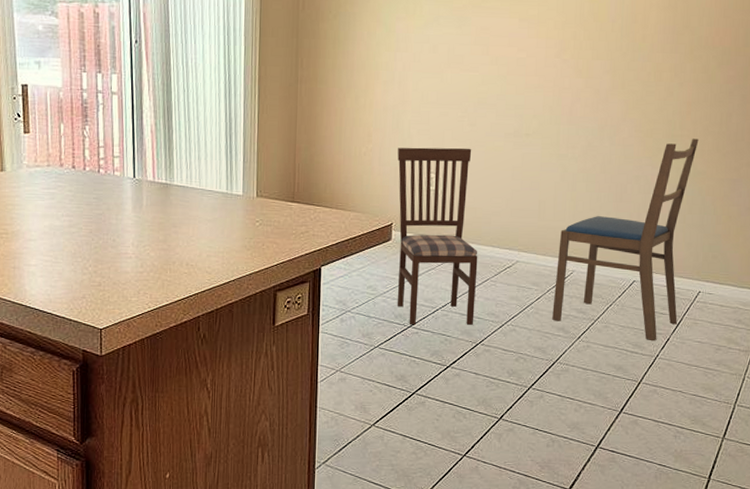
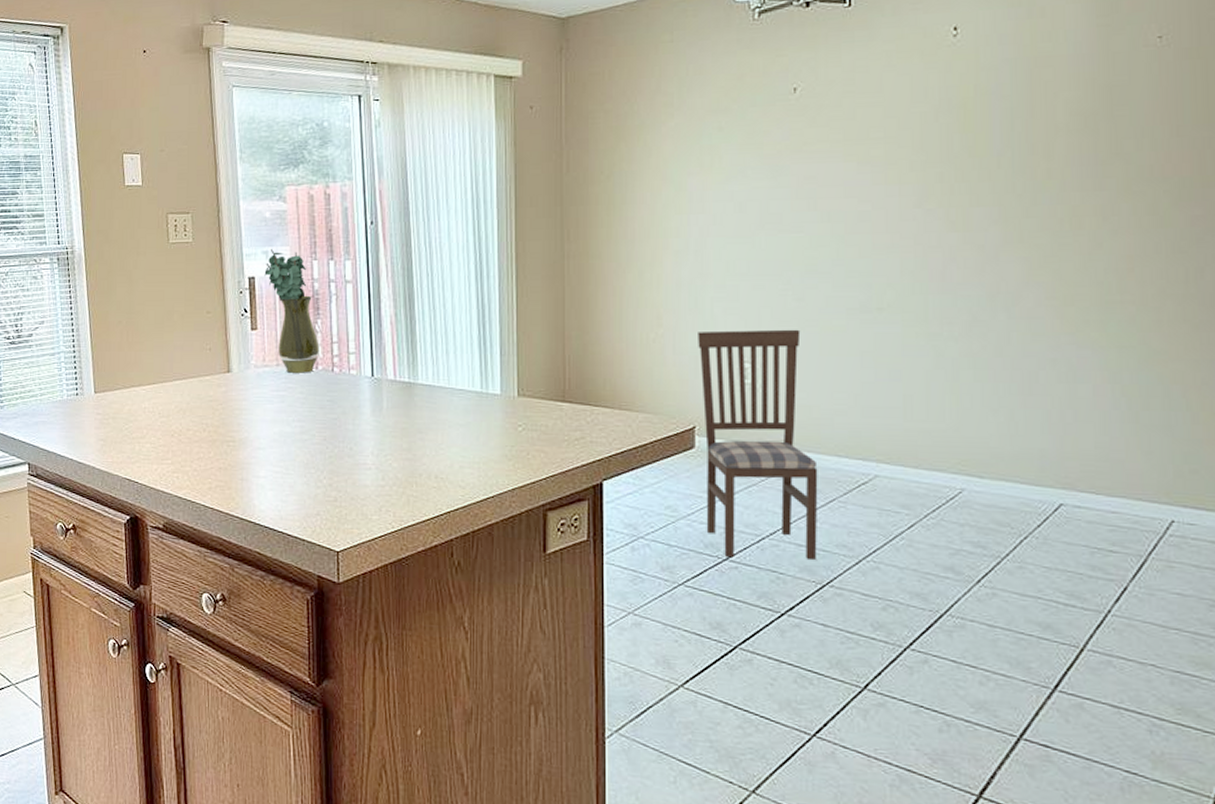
vase: none [37,60,87,173] -> present [264,249,319,373]
dining chair: present [552,138,699,340] -> none [934,305,1151,589]

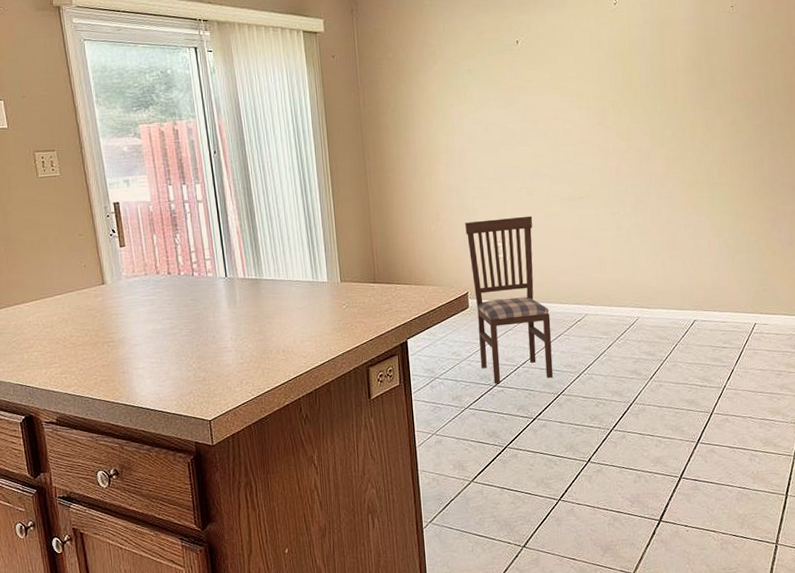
vase: present [264,249,319,373] -> none [127,178,181,280]

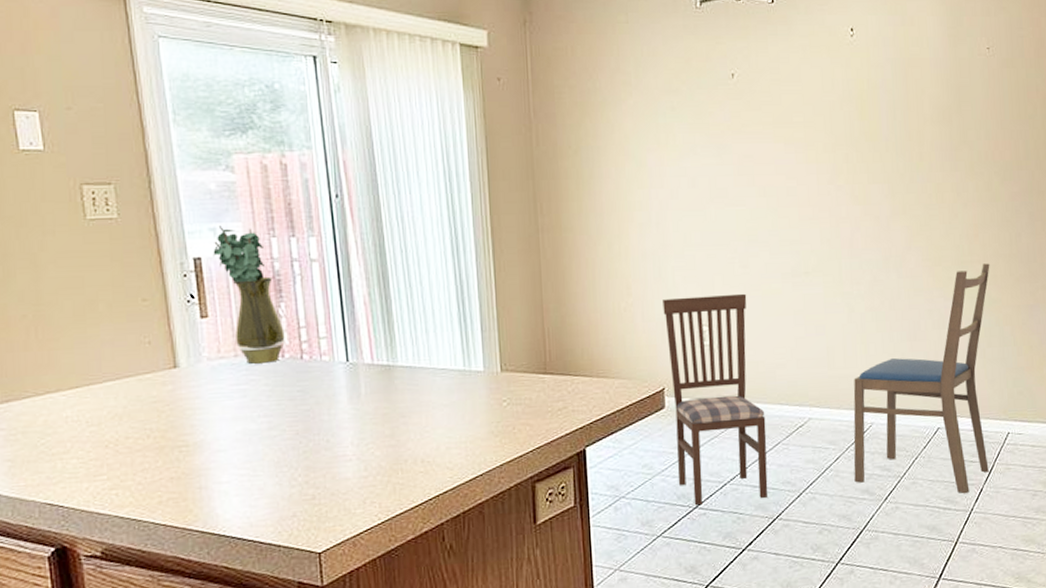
vase: none [127,178,181,280] -> present [213,226,285,364]
dining chair: none [622,184,739,373] -> present [853,263,990,493]

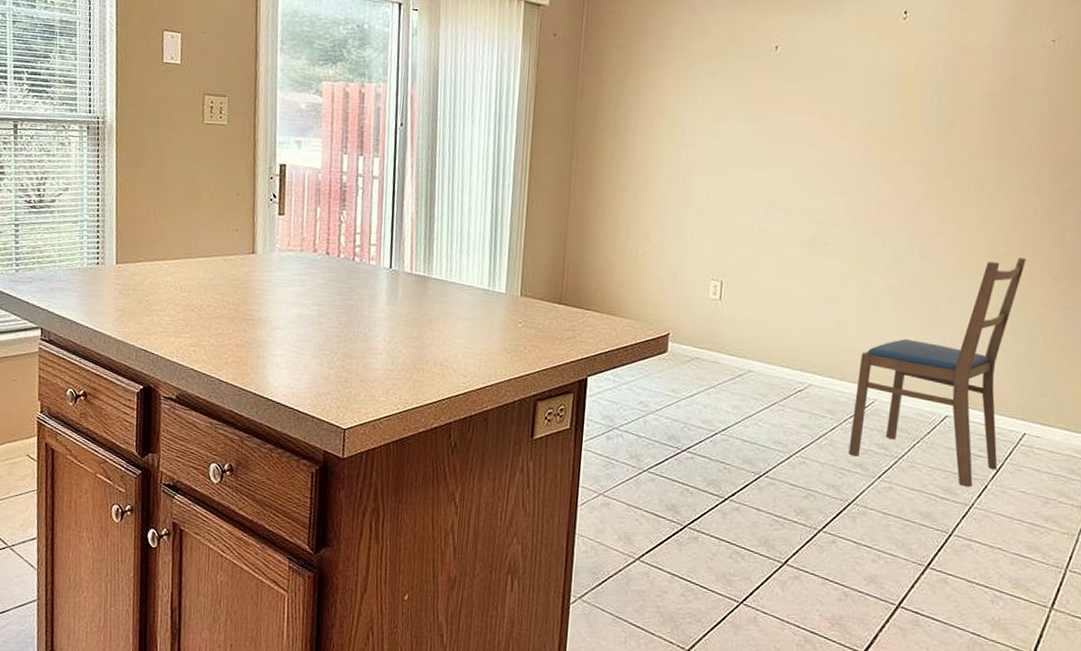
vase: present [213,226,285,364] -> none [295,139,343,260]
dining chair: present [663,293,768,506] -> none [670,251,765,453]

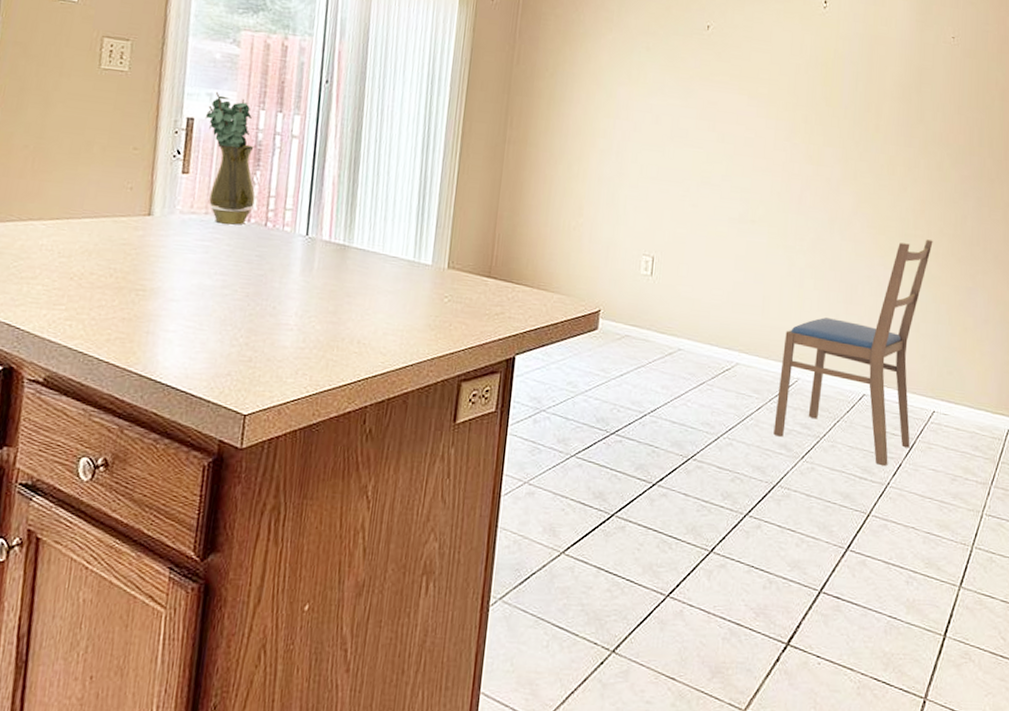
vase: none [295,139,343,260] -> present [205,92,255,225]

